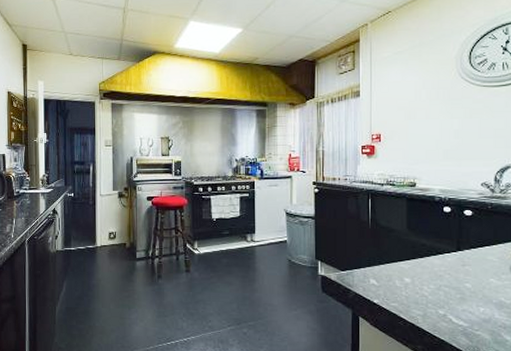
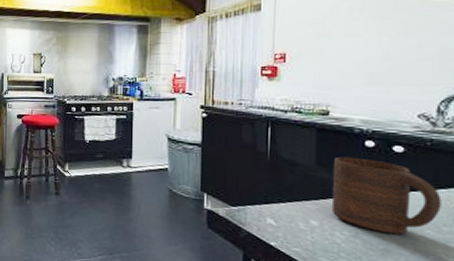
cup: none [420,221,500,285] -> present [331,156,442,235]

